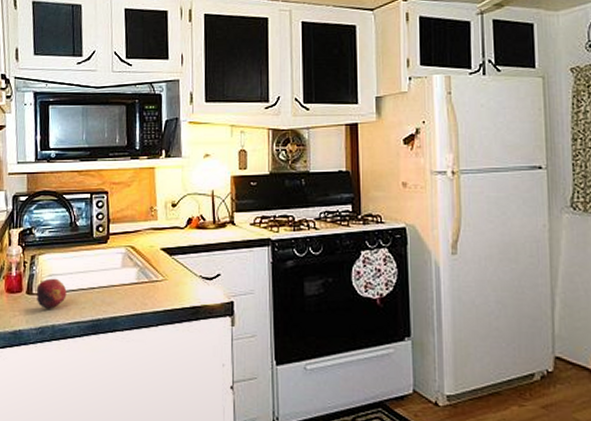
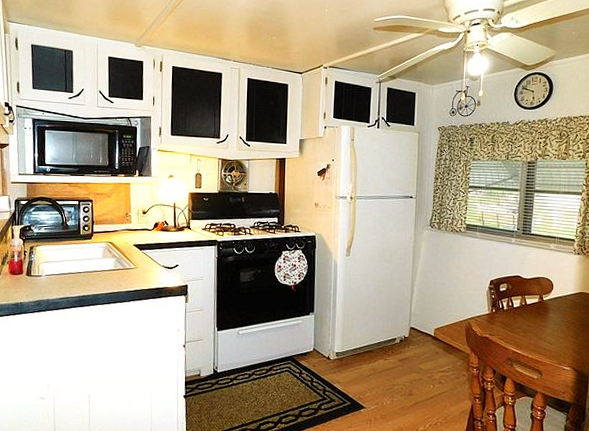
fruit: present [36,278,67,309] -> none [34,264,59,287]

